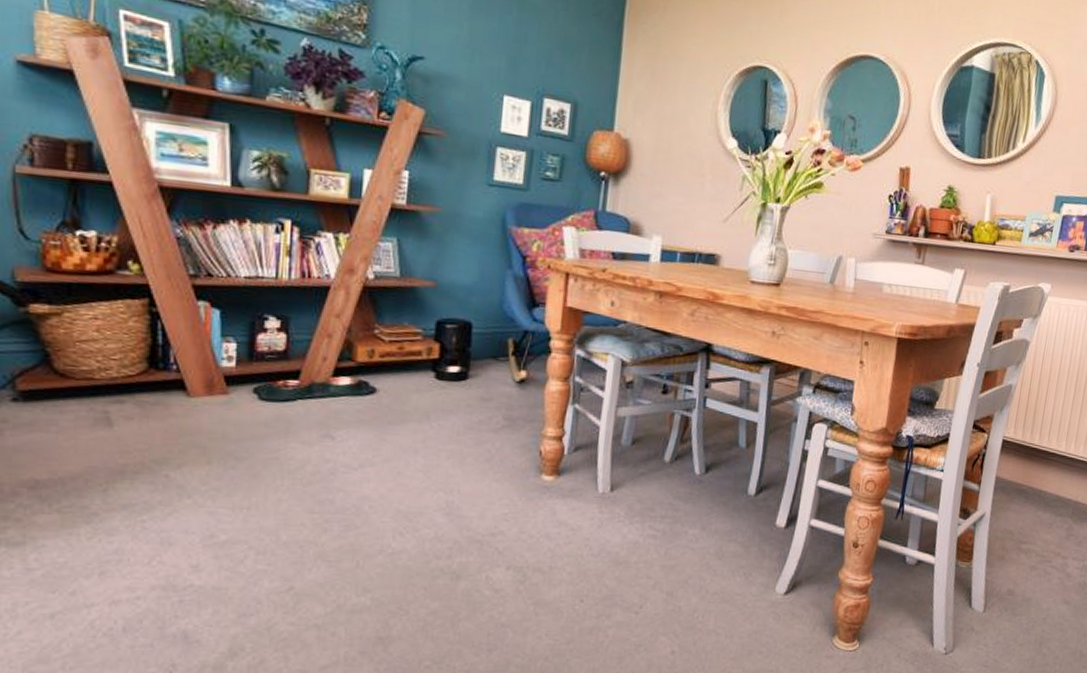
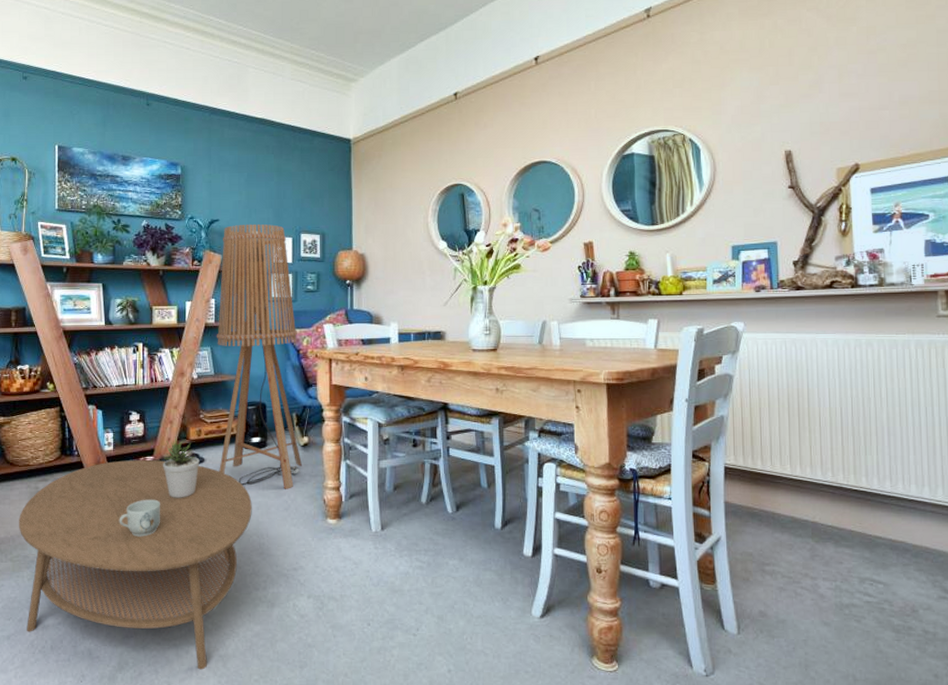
coffee table: none [73,382,441,655] -> present [19,460,252,670]
mug: none [240,437,305,487] -> present [119,499,160,537]
potted plant: none [313,356,370,439] -> present [163,436,200,498]
floor lamp: none [397,69,527,436] -> present [216,223,302,489]

